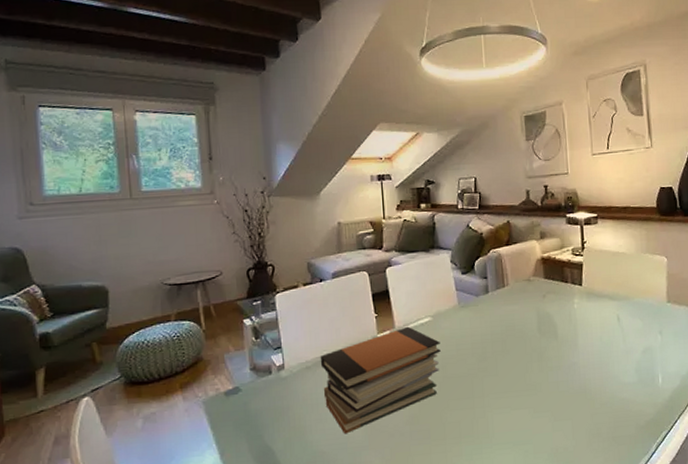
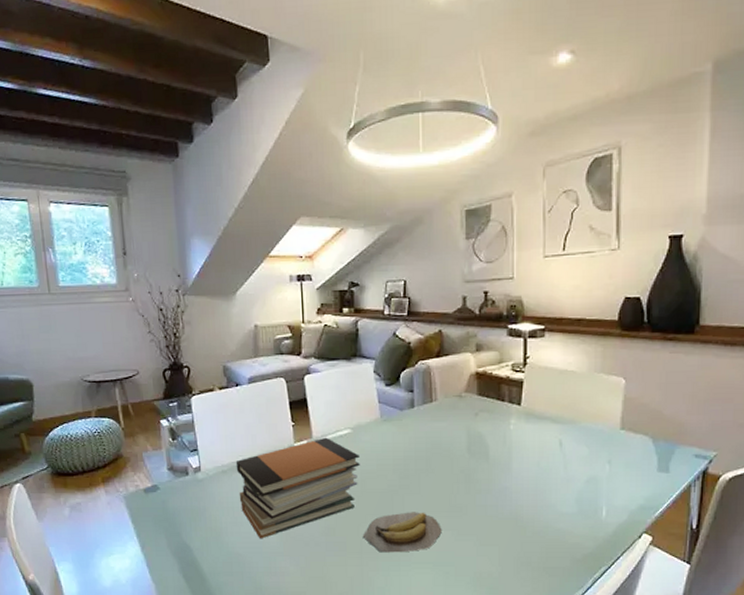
banana: none [445,393,520,437] -> present [362,512,442,553]

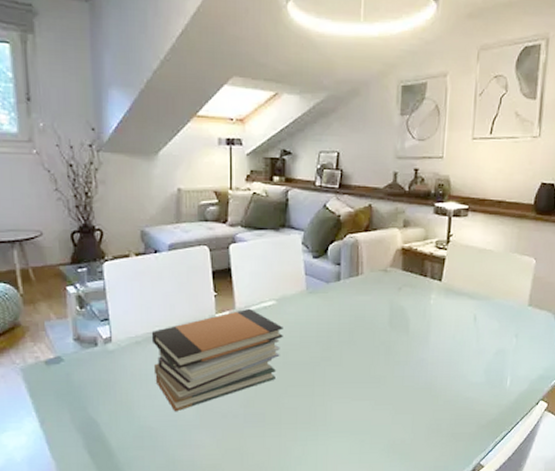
banana: present [362,512,442,553] -> none [282,383,360,423]

